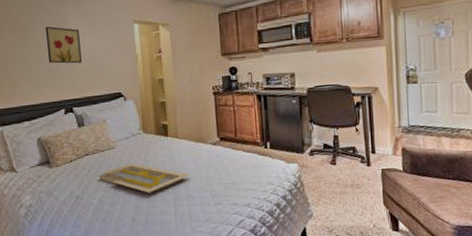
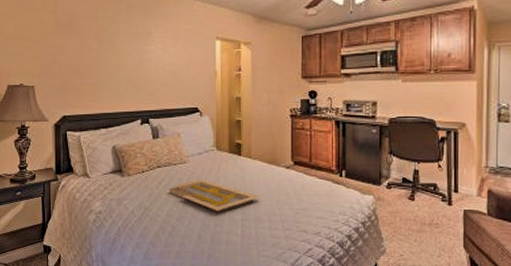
wall art: present [45,26,82,64] -> none [129,37,162,76]

